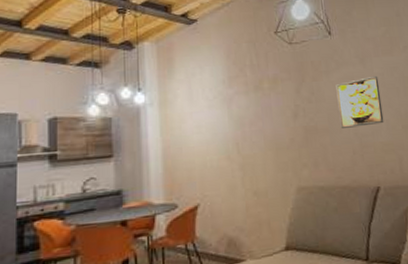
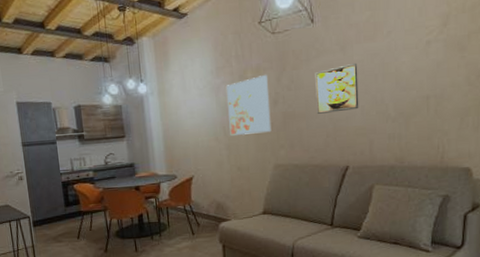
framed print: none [240,85,292,153] -> present [227,74,272,136]

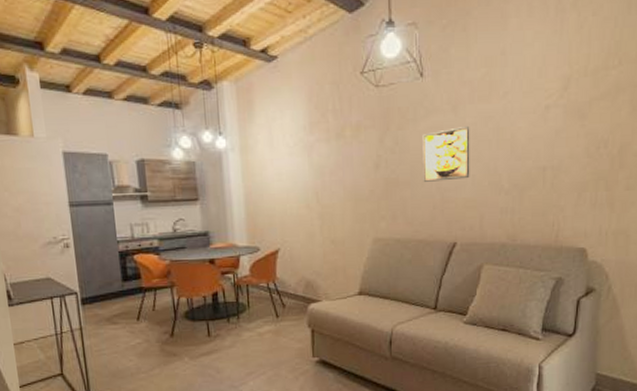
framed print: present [227,74,272,136] -> none [321,133,372,203]

